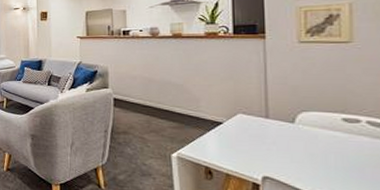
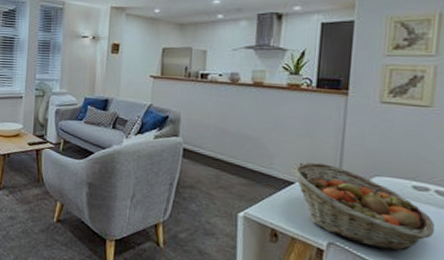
fruit basket: none [218,102,373,182] -> present [291,161,436,251]

